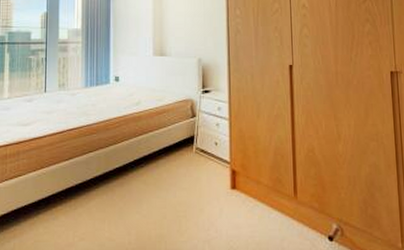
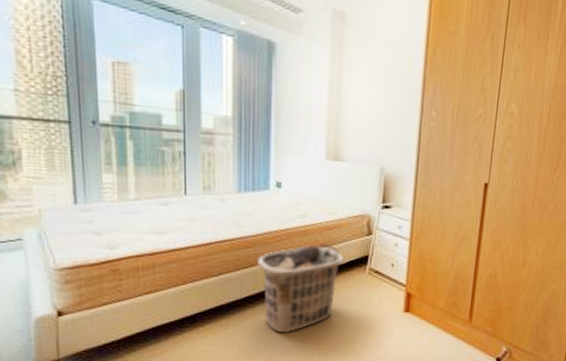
clothes hamper: none [100,126,173,213] -> present [256,243,344,334]

